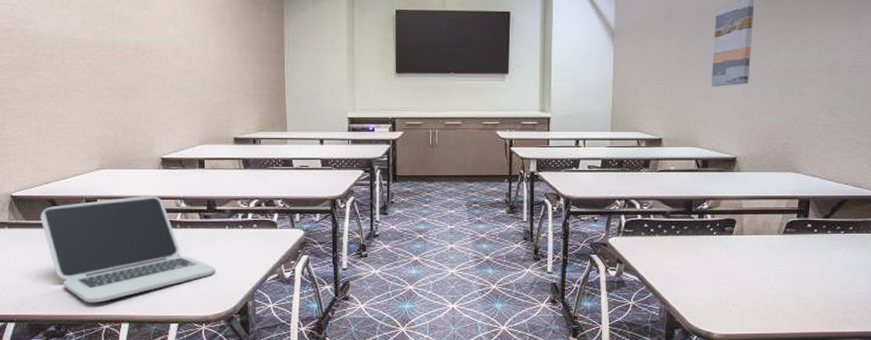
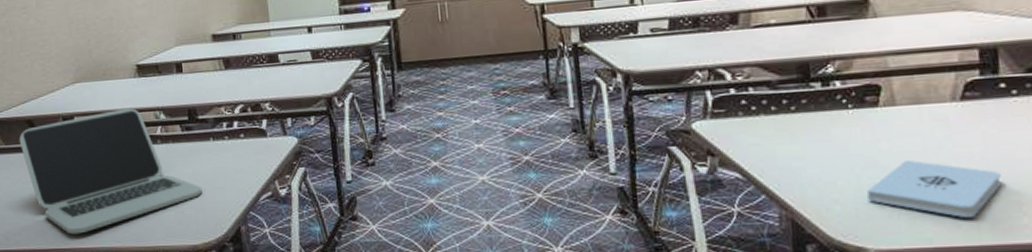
notepad: none [717,273,800,314] -> present [866,159,1002,218]

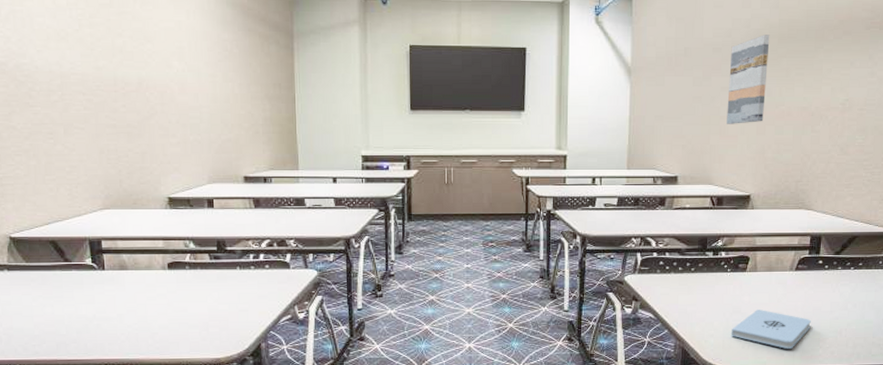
laptop: present [19,107,203,235] -> none [41,236,227,347]

